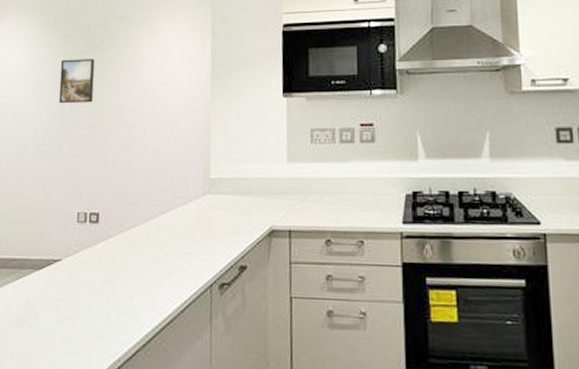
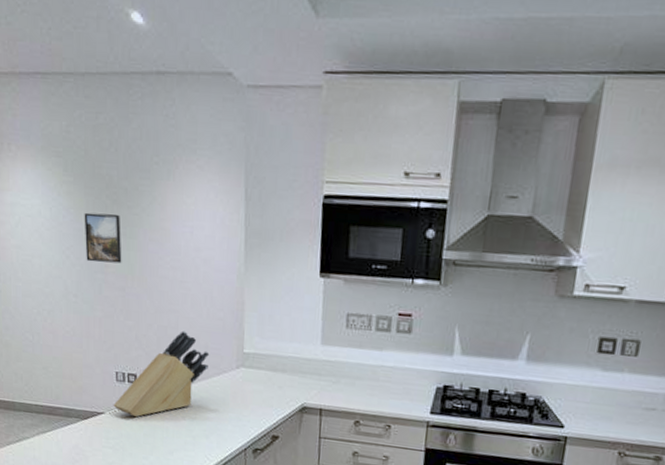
knife block: none [71,162,176,260] -> present [113,331,210,417]

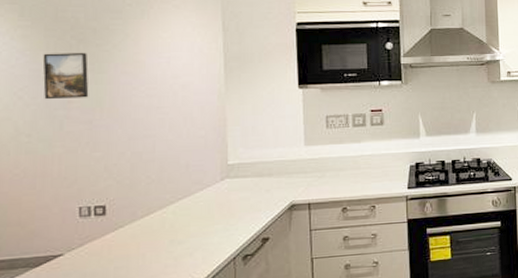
knife block: present [113,331,210,417] -> none [75,153,192,251]

